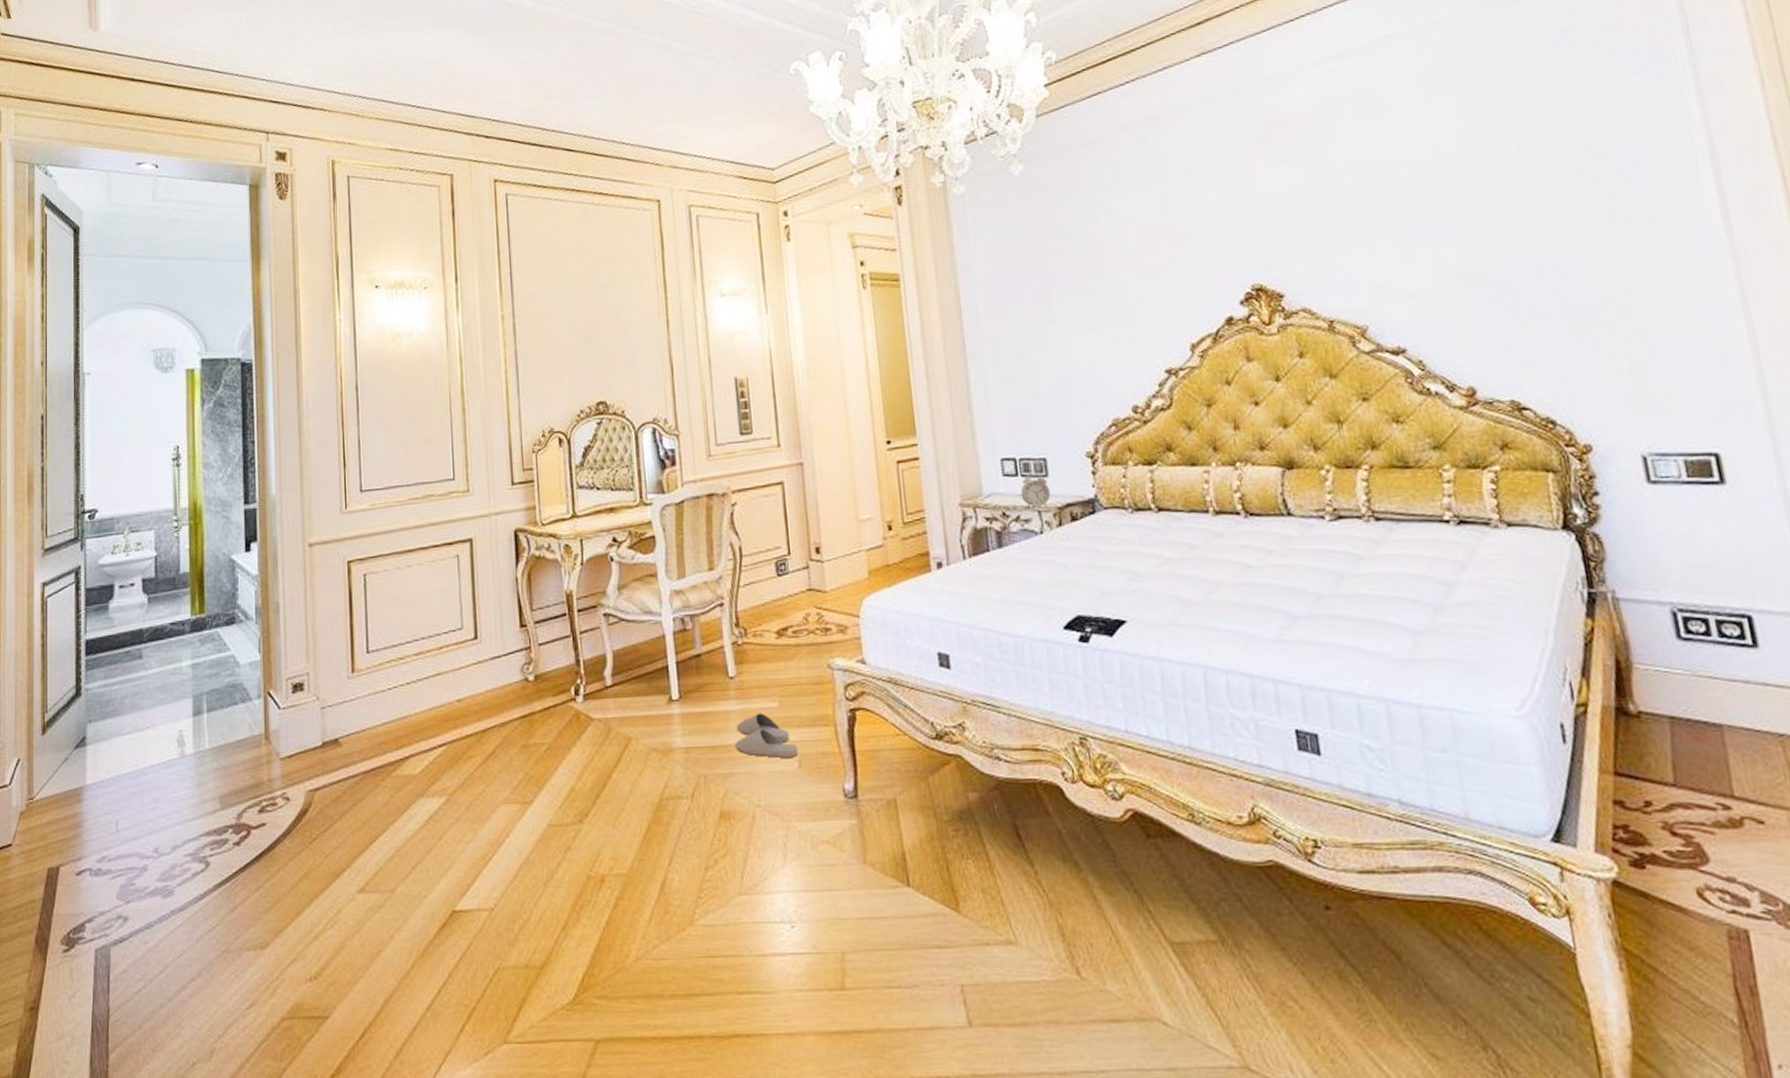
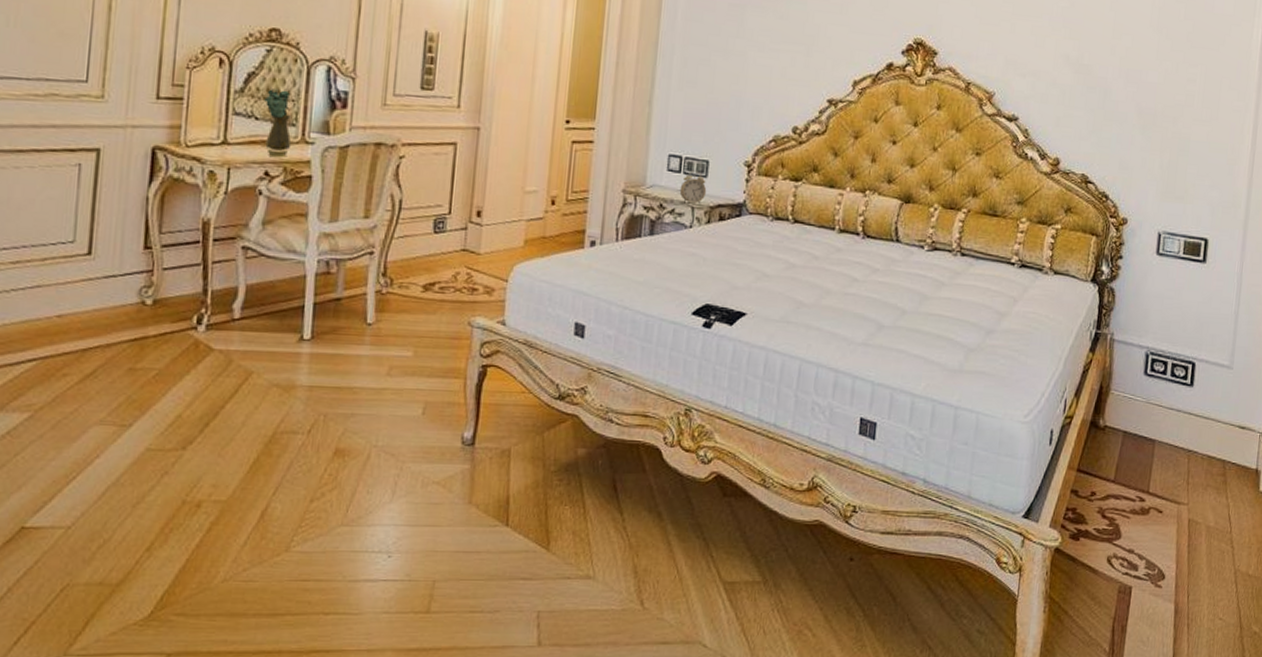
vase: none [602,455,632,524] -> present [264,86,292,159]
slippers: present [735,713,799,759] -> none [361,360,425,405]

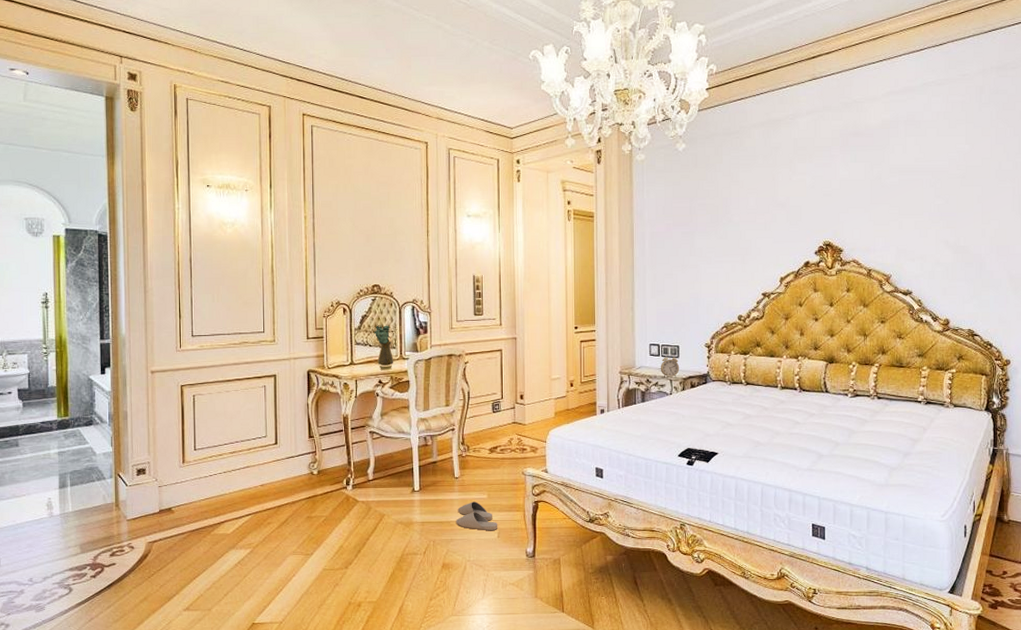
slippers: none [361,360,425,405] -> present [456,502,498,531]

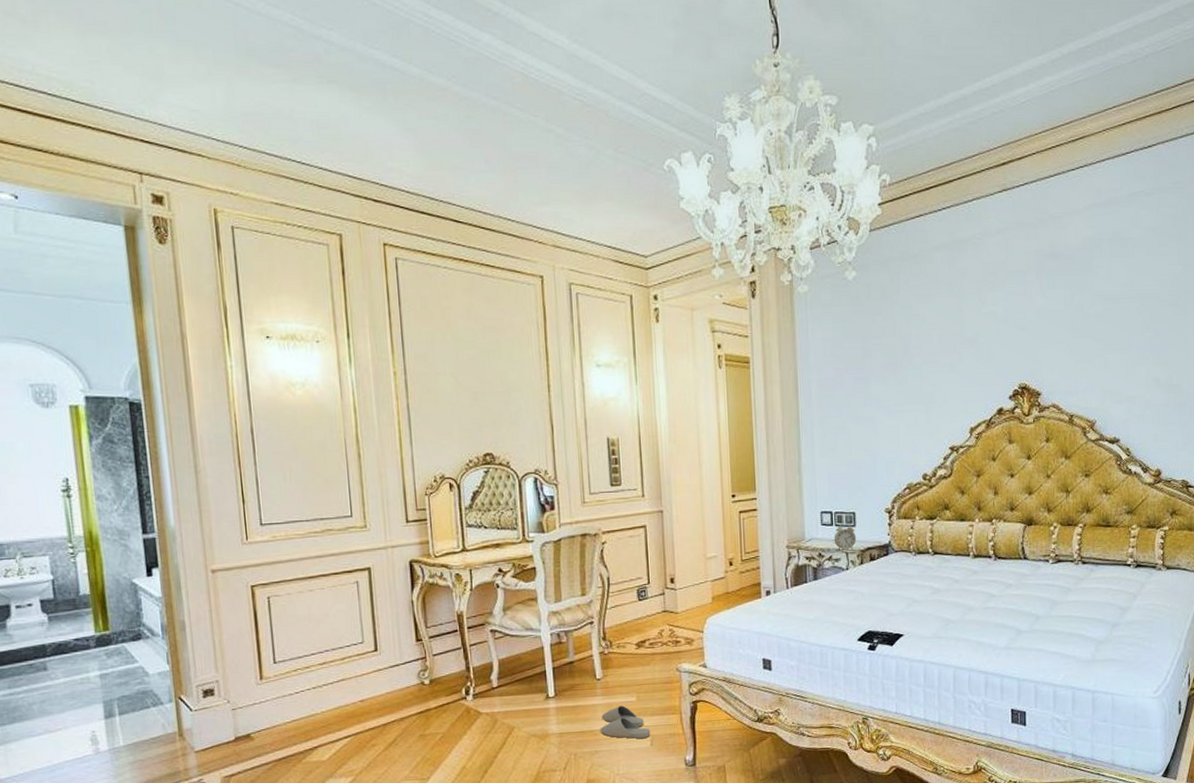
vase: present [374,323,394,371] -> none [489,500,516,557]

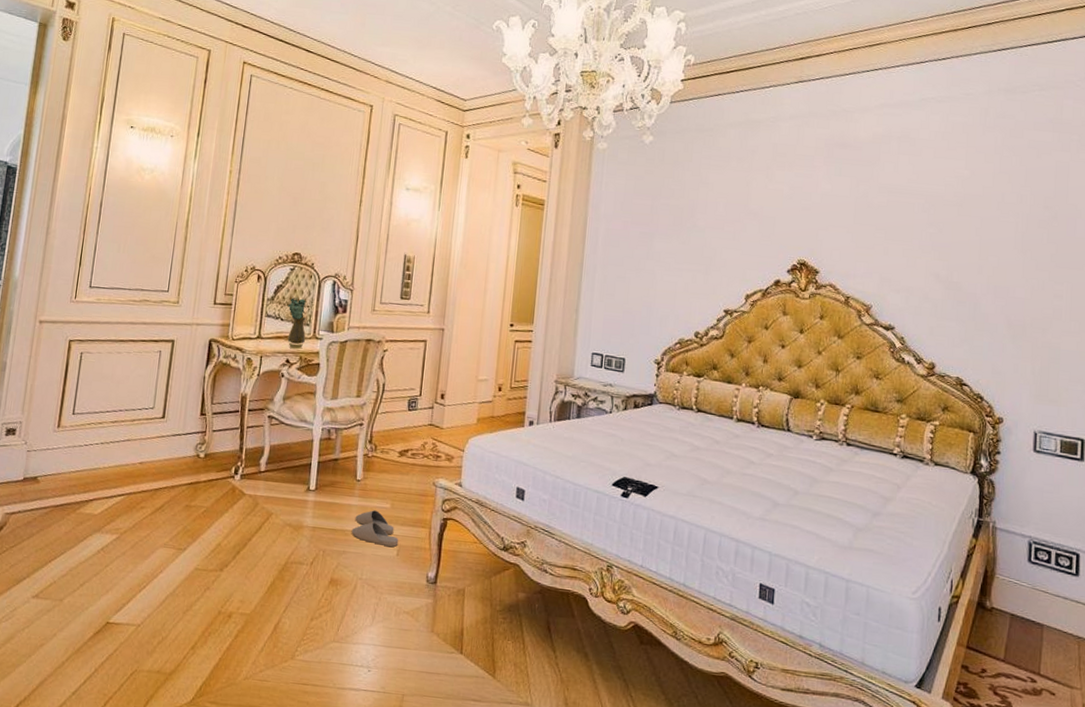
vase: none [489,500,516,557] -> present [287,295,307,350]
alarm clock: present [834,522,857,550] -> none [601,366,624,394]

